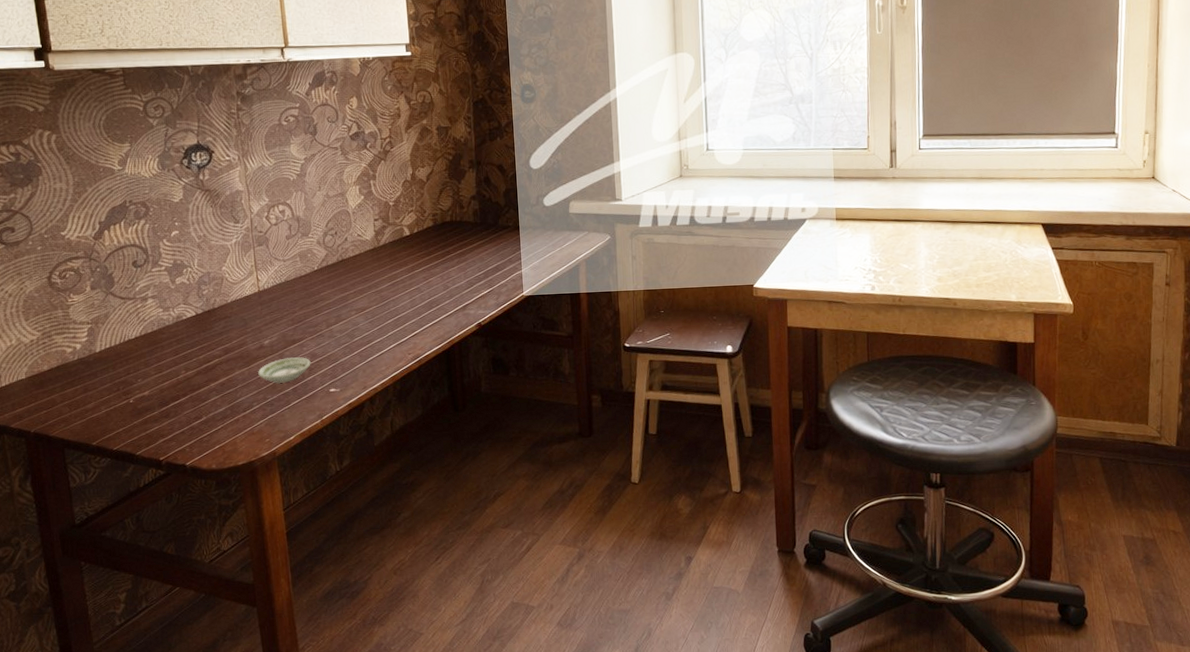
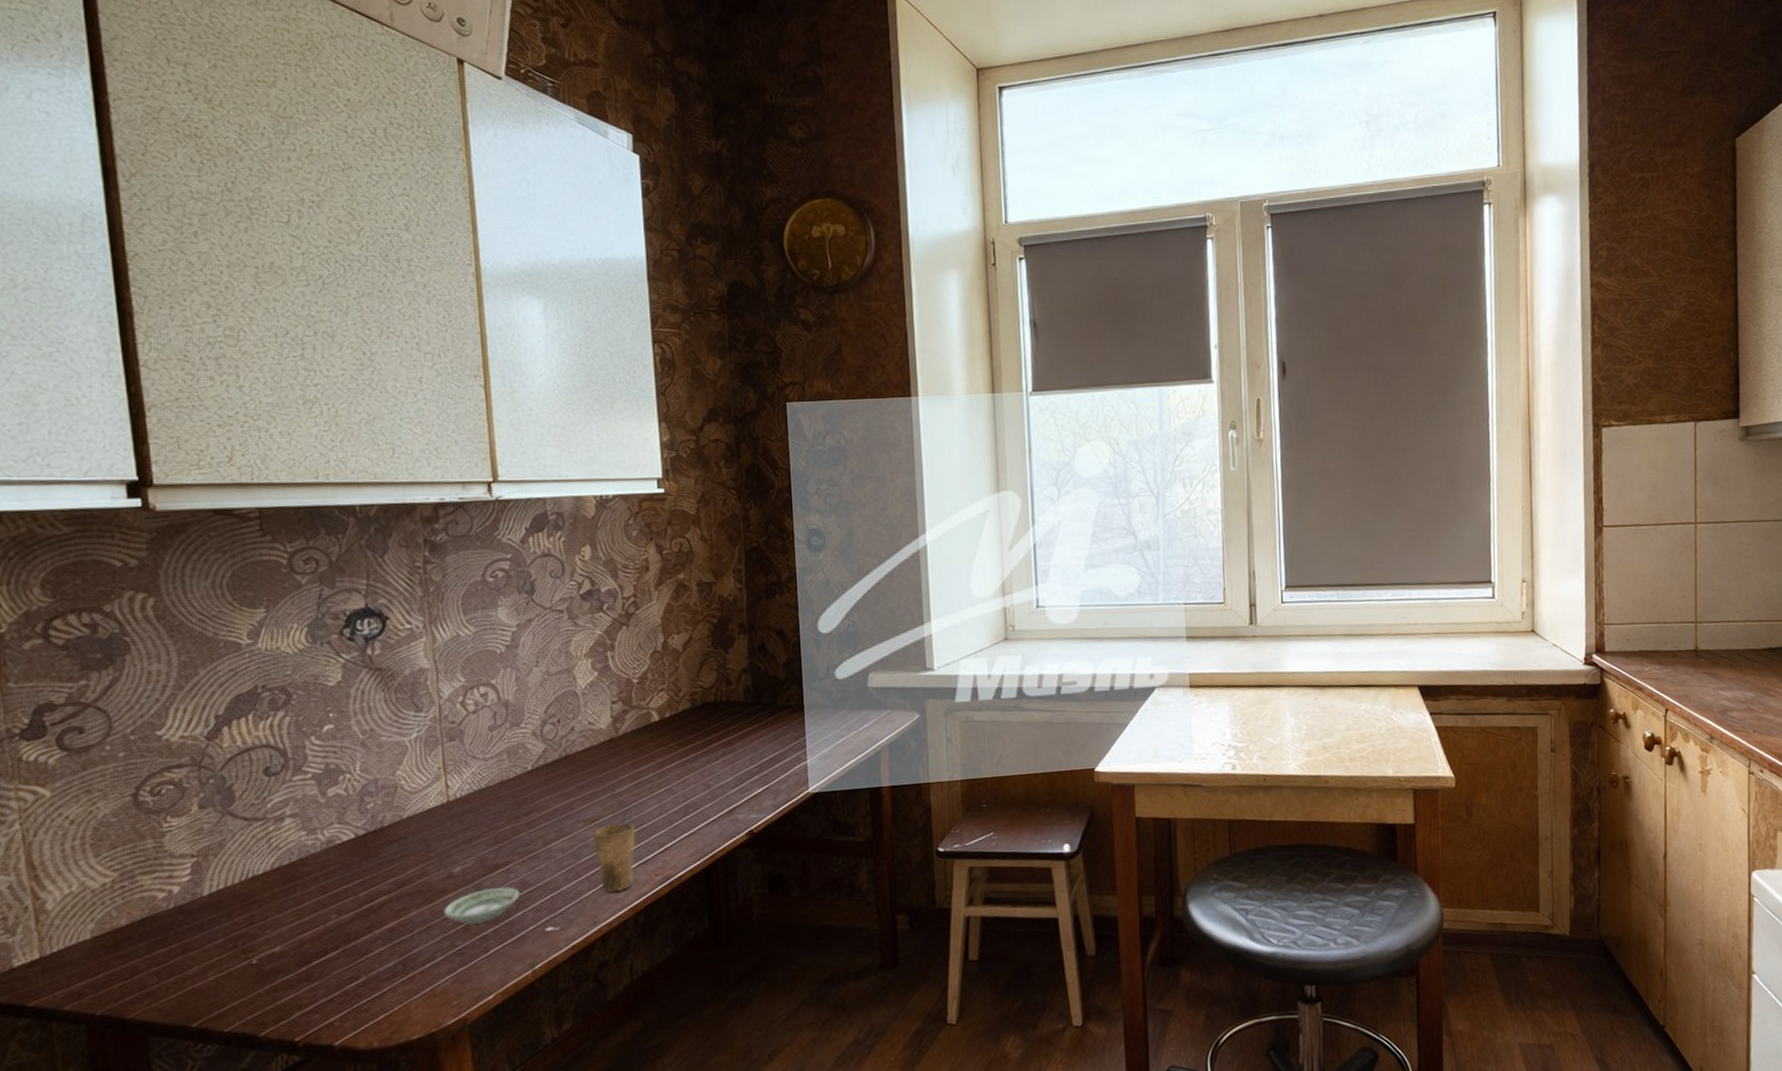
cup: none [362,308,394,365] -> present [592,816,636,892]

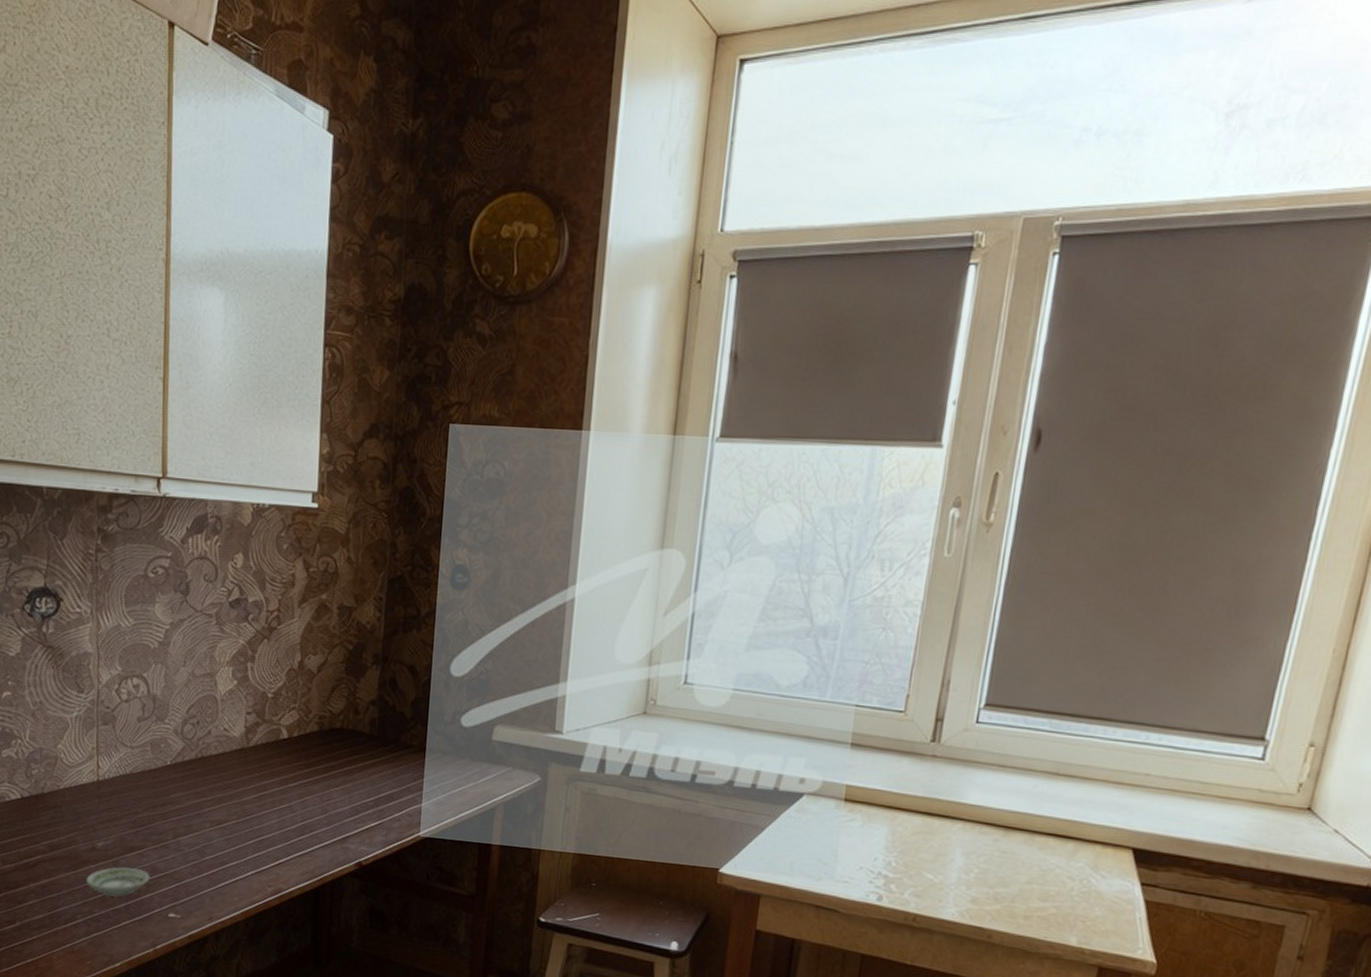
cup: present [592,816,636,892] -> none [217,824,255,894]

